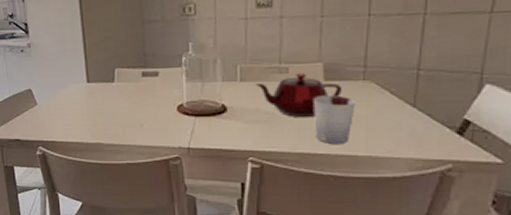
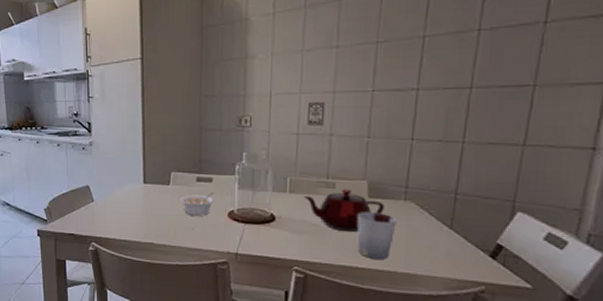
legume: none [127,87,162,112] -> present [181,192,215,216]

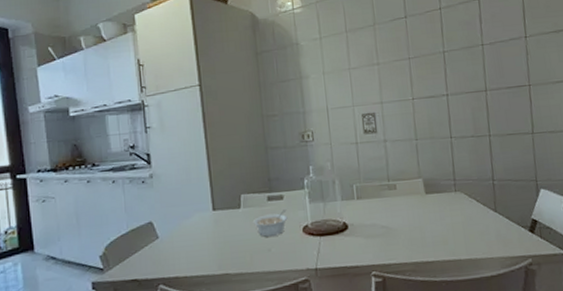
teapot: present [303,189,385,233] -> none [370,188,441,230]
cup: present [357,212,397,260] -> none [419,206,453,251]

